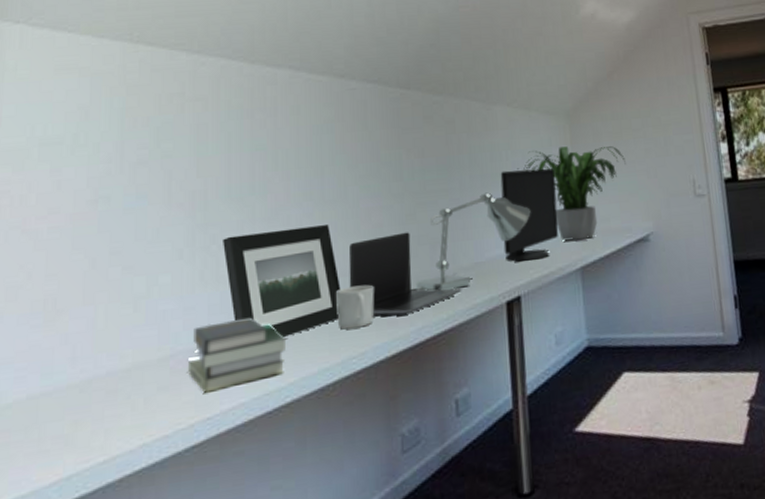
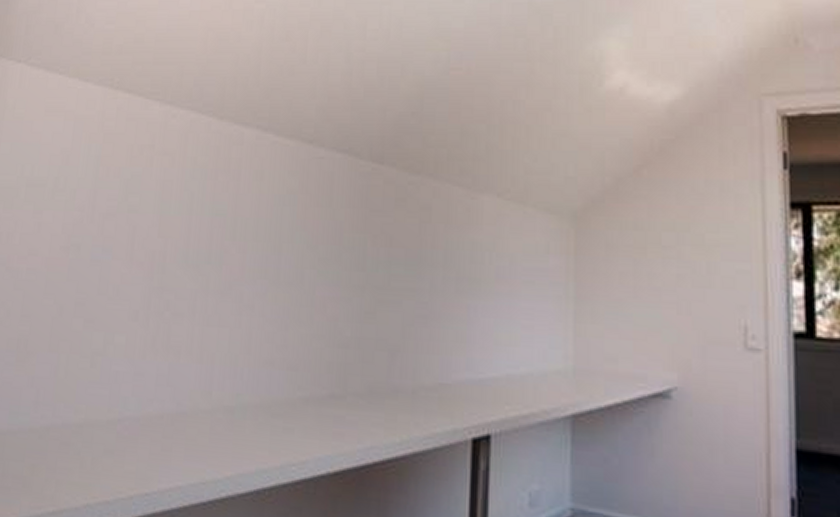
books: present [187,317,285,393] -> none [131,394,226,468]
picture frame: present [223,225,341,337] -> none [175,305,287,425]
mug: present [336,284,375,330] -> none [280,383,322,433]
laptop computer: present [348,232,462,317] -> none [296,332,421,430]
desk lamp: present [415,192,531,291] -> none [367,300,514,411]
computer monitor: present [500,168,559,262] -> none [475,276,549,395]
potted plant: present [517,146,626,241] -> none [502,256,647,380]

